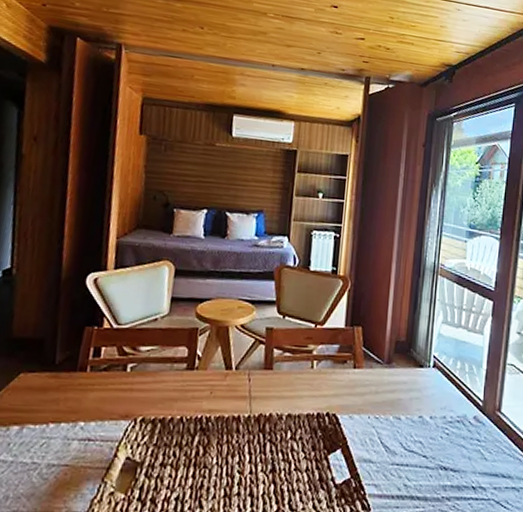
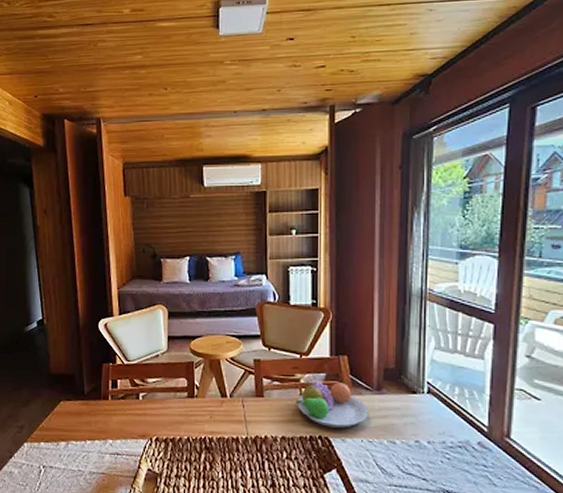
fruit bowl: none [306,353,378,404] -> present [296,381,369,428]

